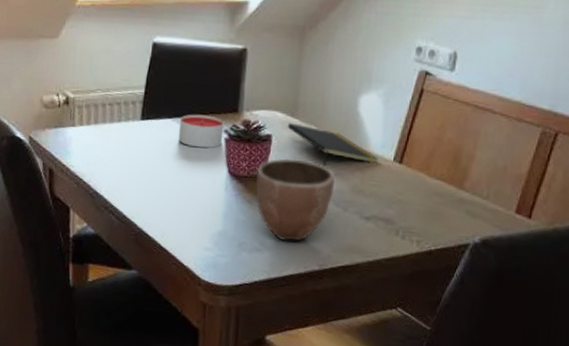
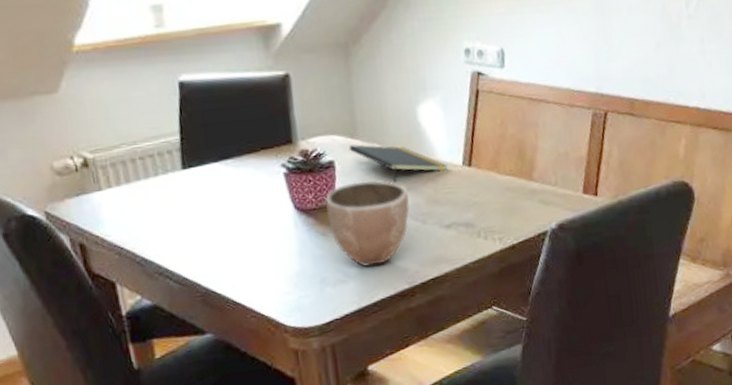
candle: present [179,114,224,148] -> none [229,151,281,189]

